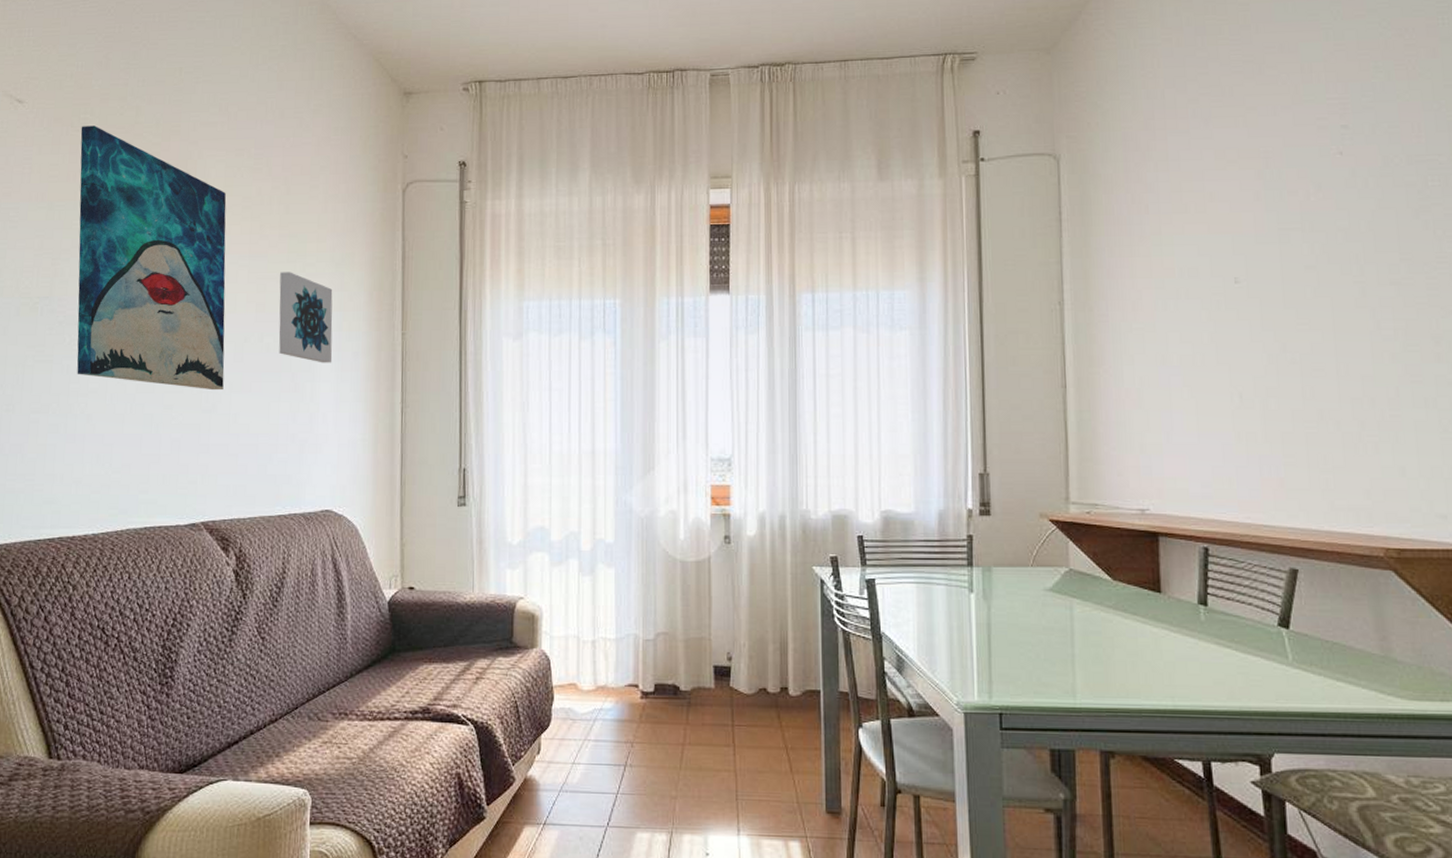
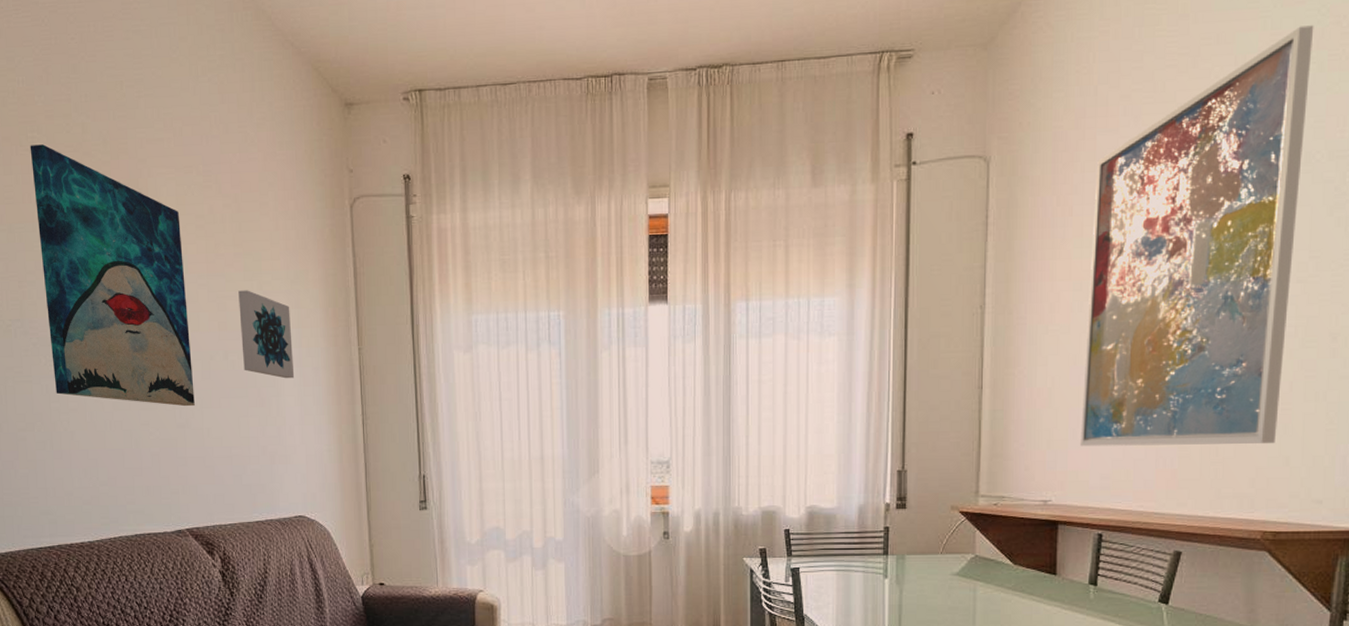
wall art: none [1170,37,1388,452] -> present [1080,25,1314,447]

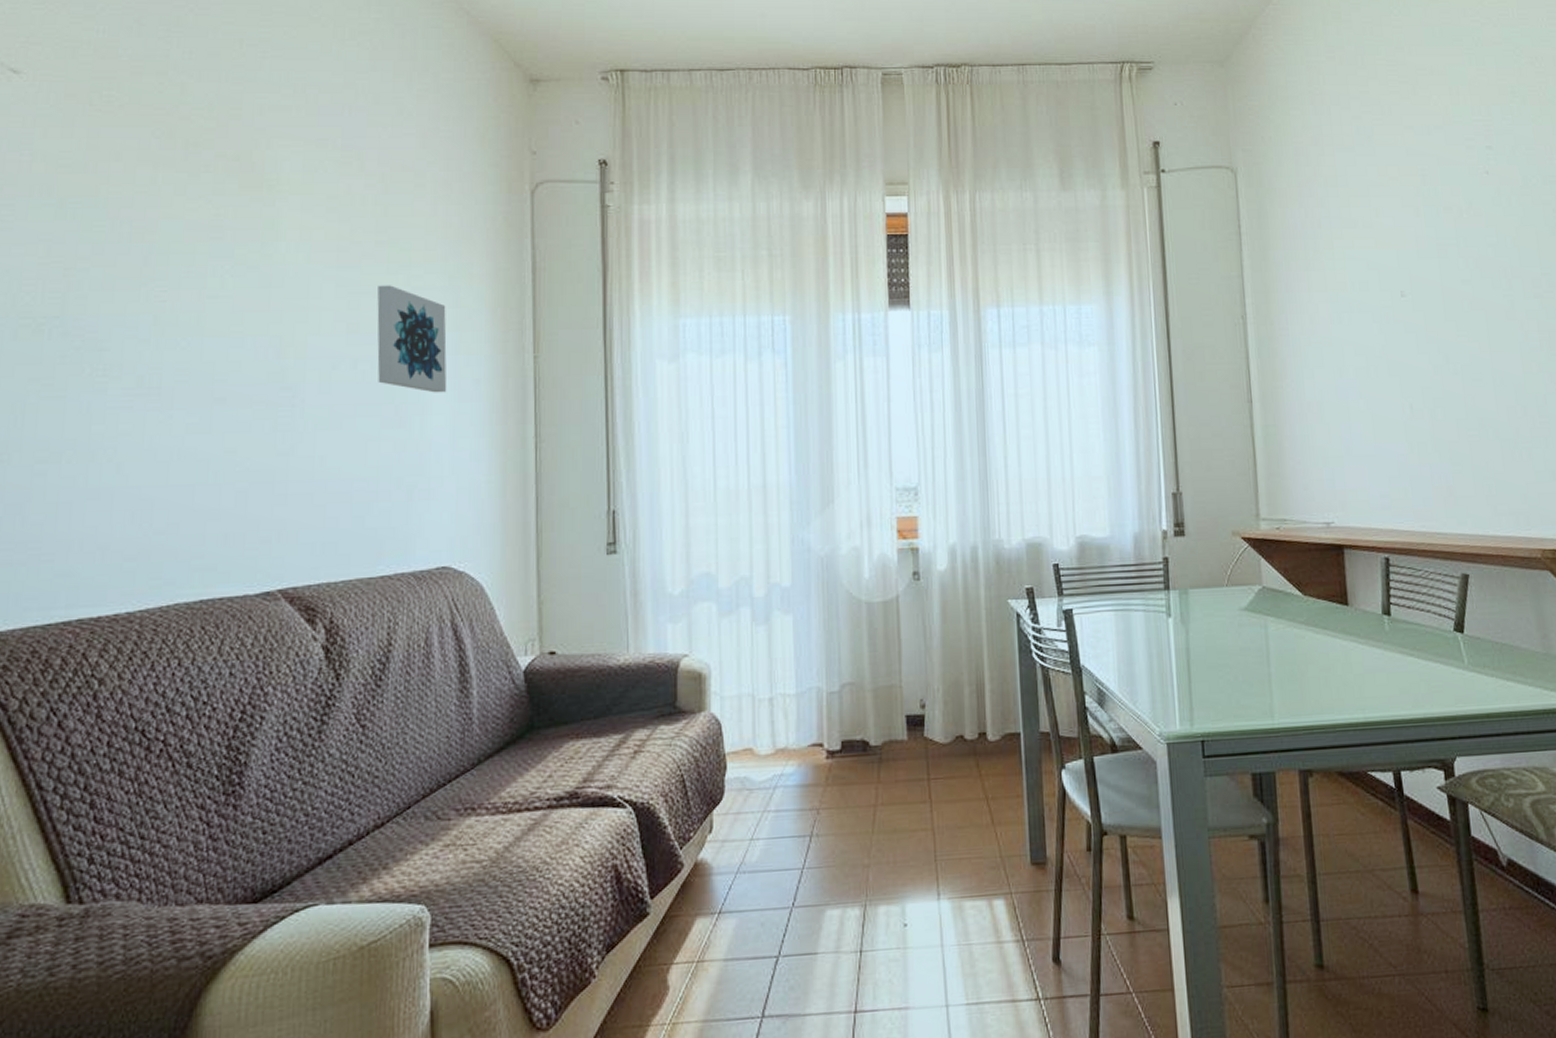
wall art: present [30,144,195,407] -> none [101,105,306,429]
wall art: present [1080,25,1314,447] -> none [1338,64,1540,463]

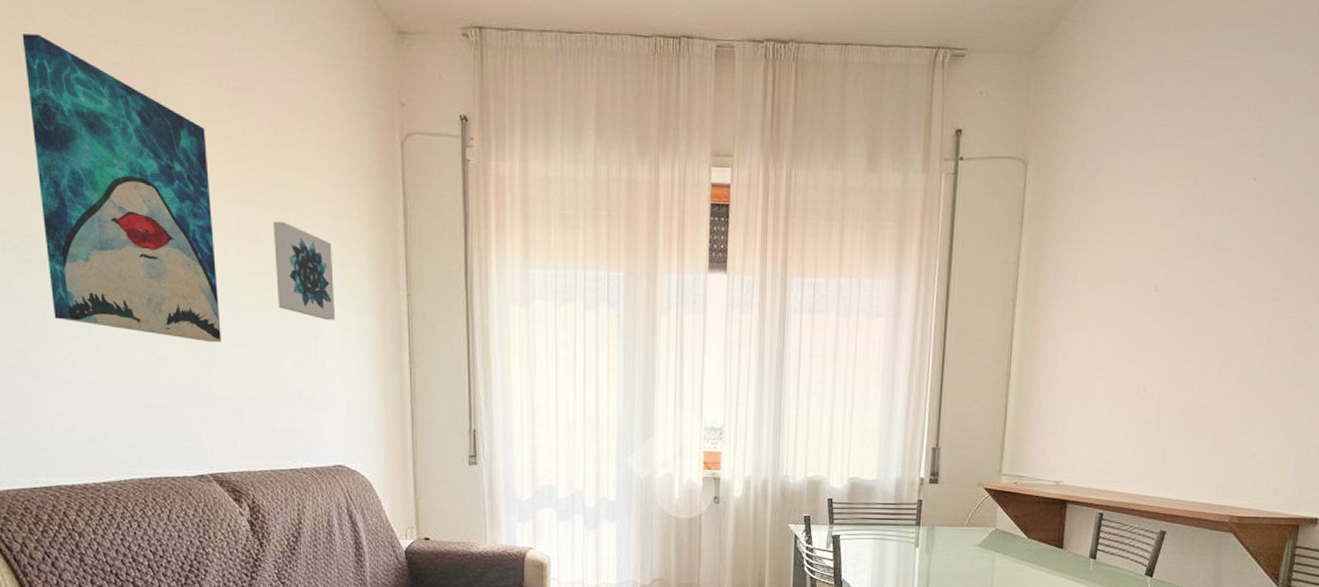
wall art: none [101,105,306,429] -> present [22,33,221,343]

